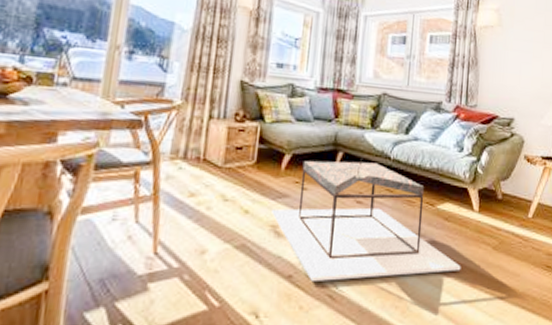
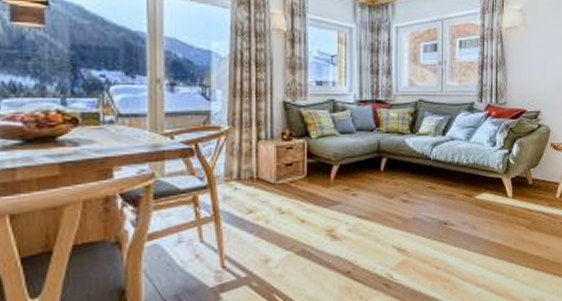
coffee table: present [272,157,461,281] -> none [326,161,500,274]

